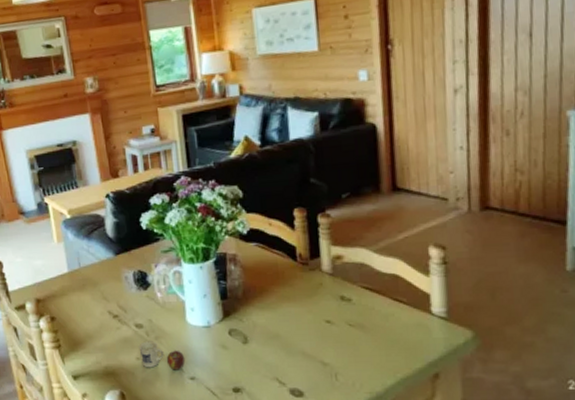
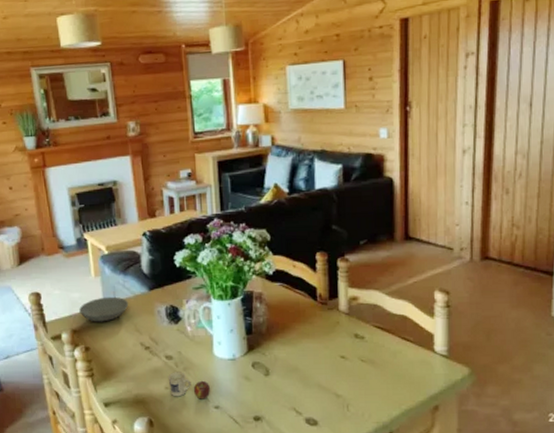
bowl: none [43,263,95,291] -> present [79,296,129,322]

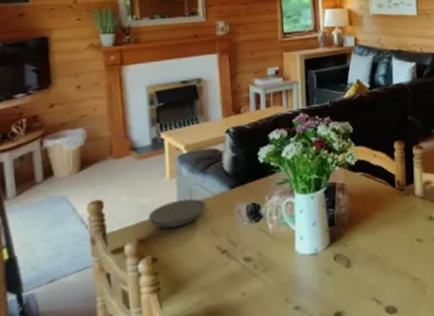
mug: present [168,372,211,399] -> none [245,273,291,303]

